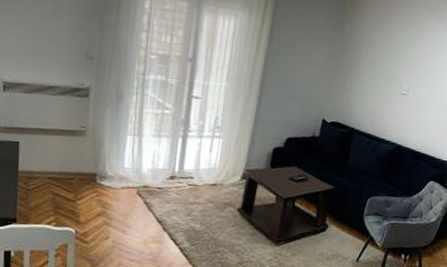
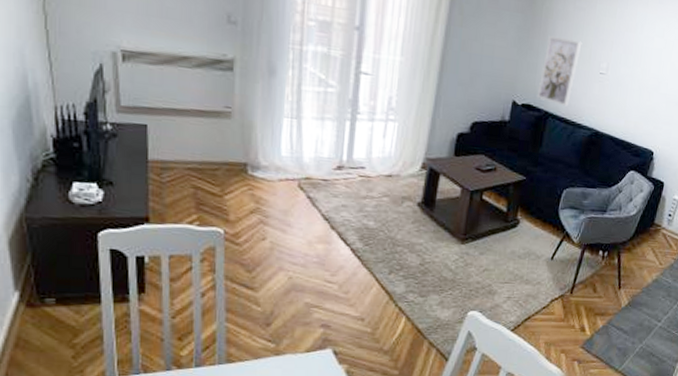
wall art: none [344,62,385,124] -> present [537,36,582,107]

